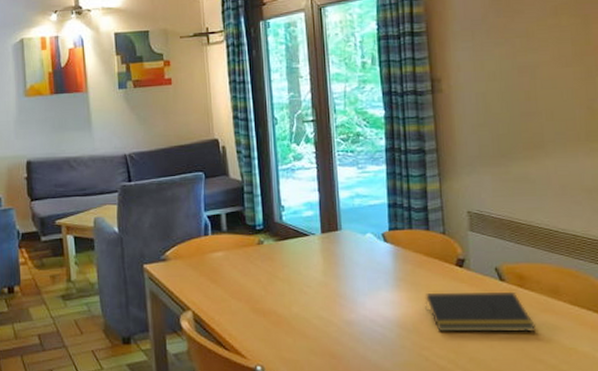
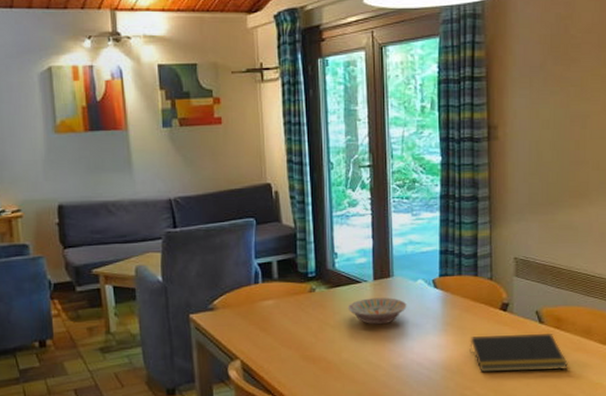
bowl: none [296,251,357,279] -> present [347,297,407,325]

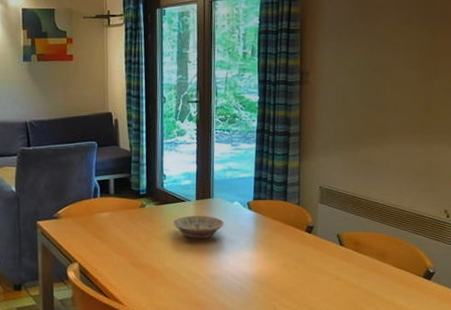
notepad: present [469,334,568,373] -> none [277,254,364,288]

